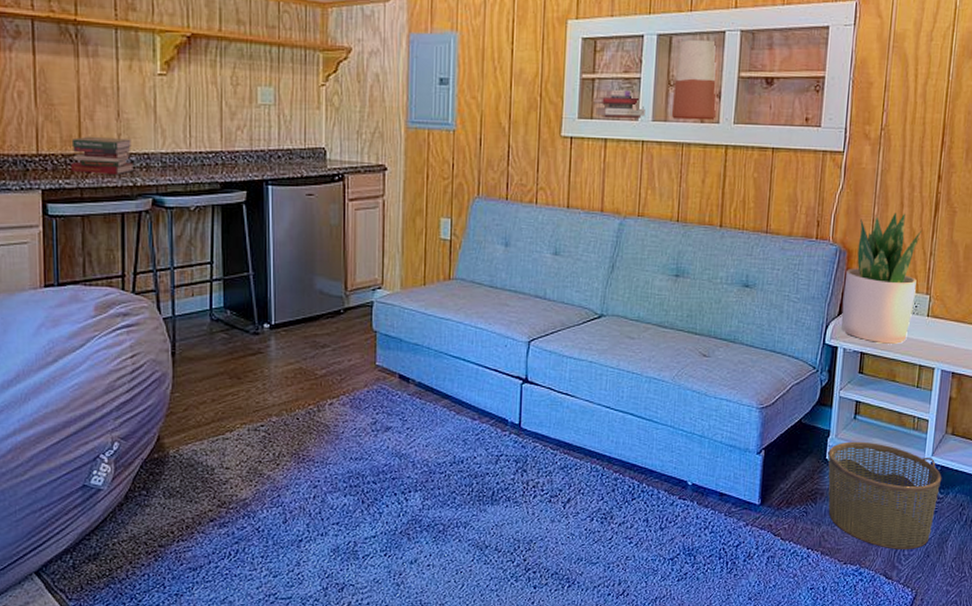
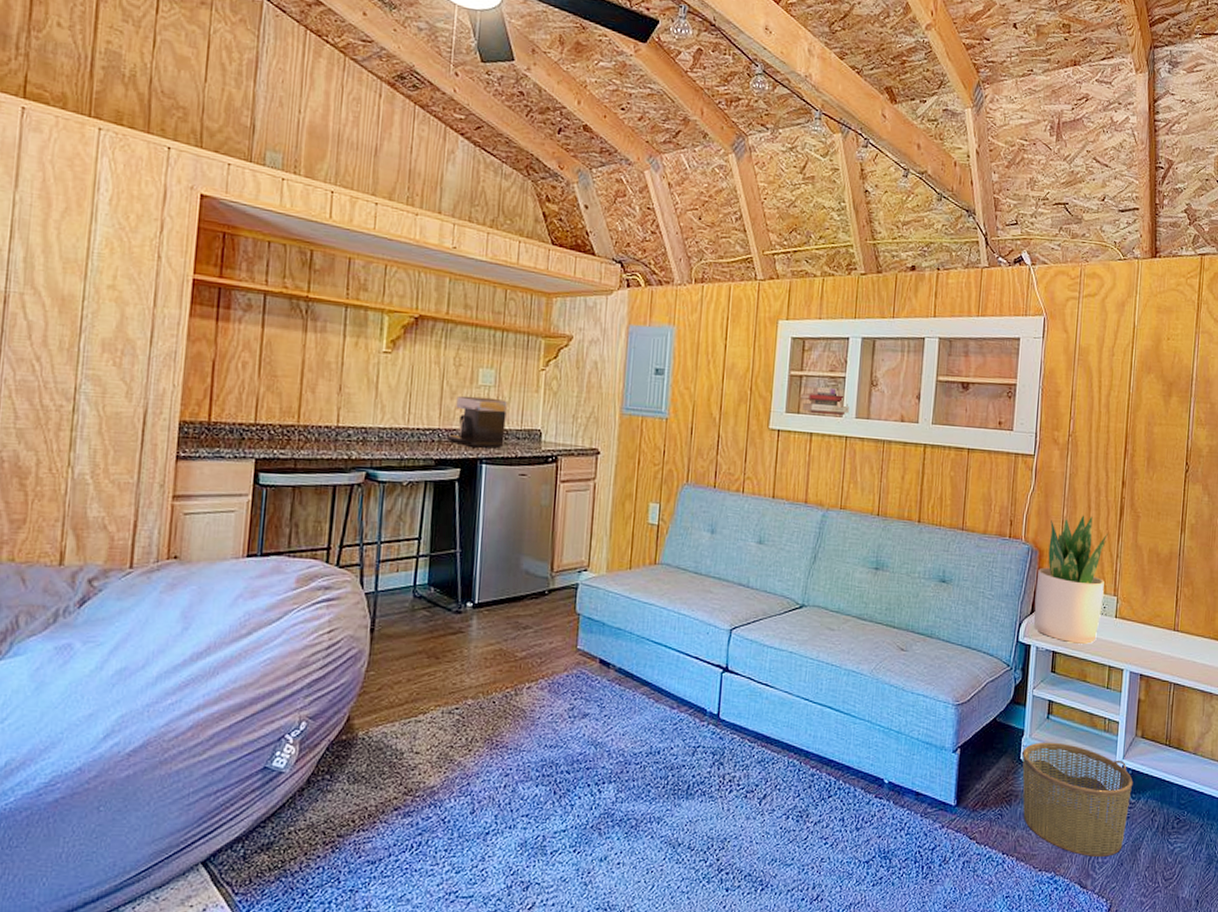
books: present [70,136,133,176] -> none [286,408,351,448]
coffee maker: none [231,116,289,169] -> present [447,395,507,448]
vase: present [671,39,718,121] -> none [873,344,918,420]

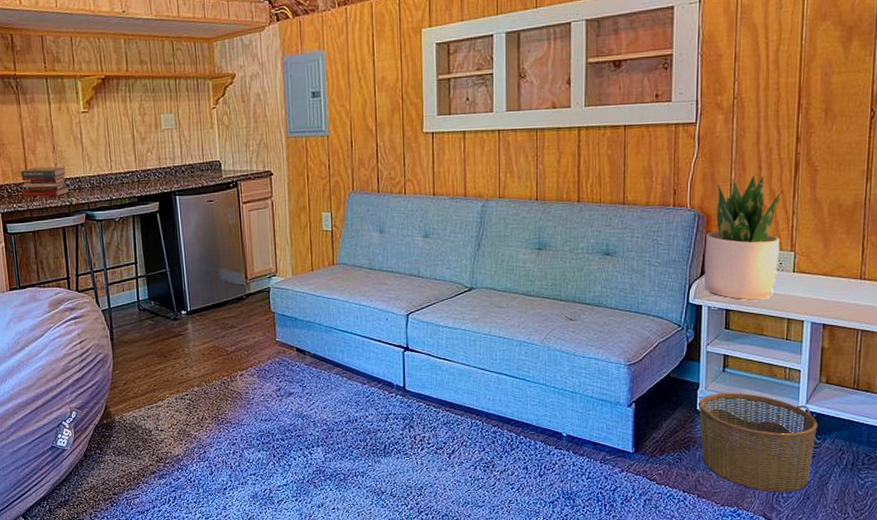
books: none [286,408,351,448] -> present [20,167,69,198]
coffee maker: present [447,395,507,448] -> none [144,138,191,183]
books: present [800,387,849,415] -> none [450,86,499,113]

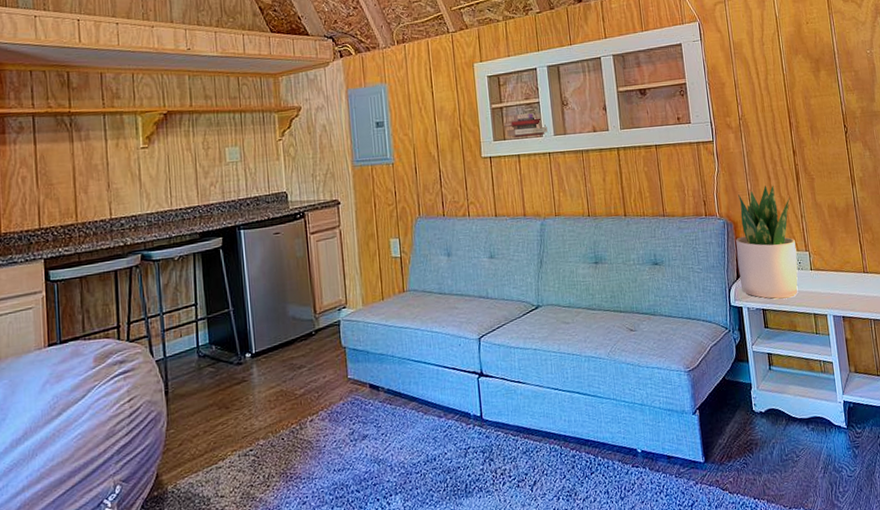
books: present [20,167,69,198] -> none [68,205,124,240]
books: none [450,86,499,113] -> present [503,113,548,139]
basket: present [698,392,818,492] -> none [753,389,859,488]

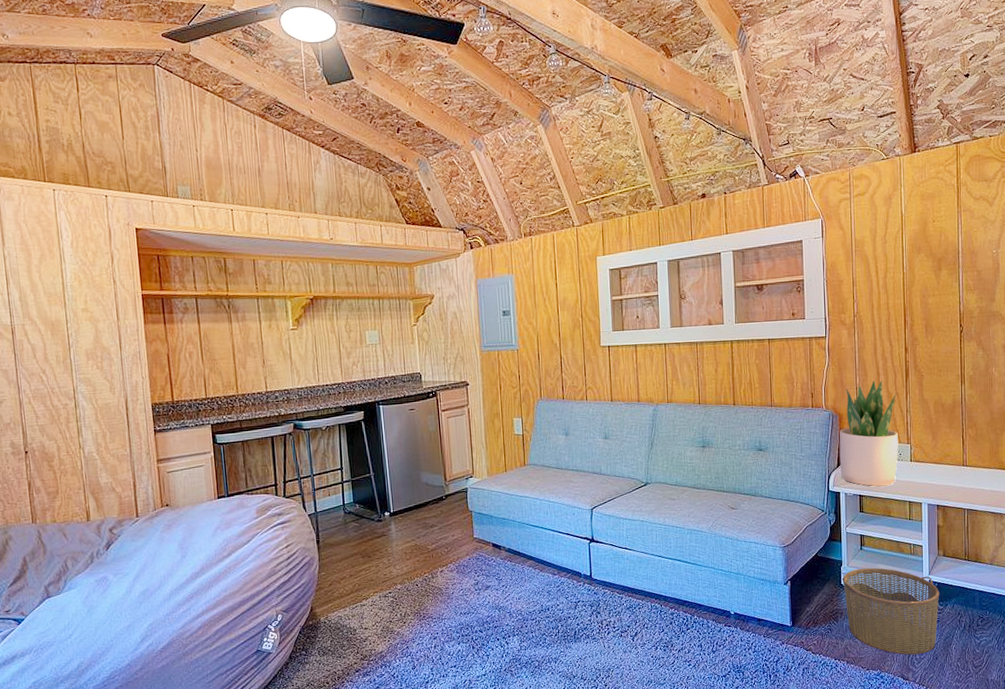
books: present [503,113,548,139] -> none [623,306,665,329]
basket: none [753,389,859,488] -> present [842,567,940,655]

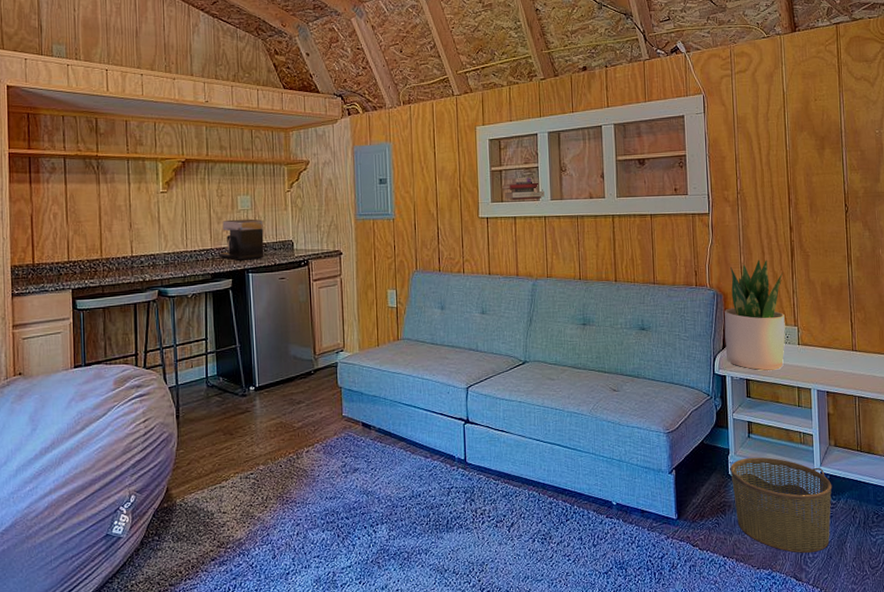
coffee maker: none [350,353,394,394] -> present [219,218,264,261]
books: none [623,306,665,329] -> present [502,178,545,201]

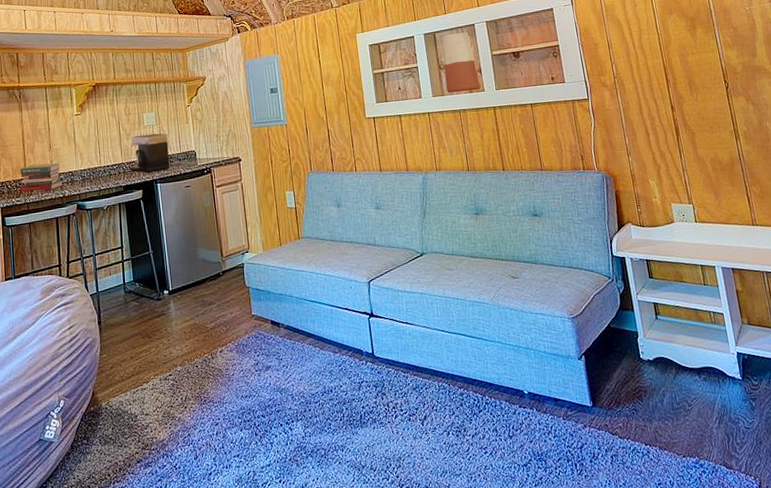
books: none [94,244,143,274] -> present [19,163,63,192]
books: present [502,178,545,201] -> none [385,77,426,100]
vase: none [565,133,602,197] -> present [440,31,482,93]
planter: present [724,259,785,371] -> none [616,139,683,250]
basket: present [730,457,832,553] -> none [641,338,757,439]

